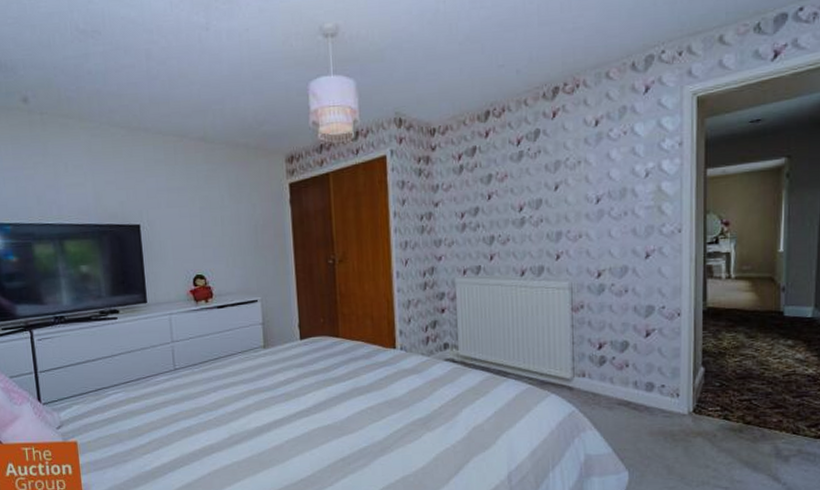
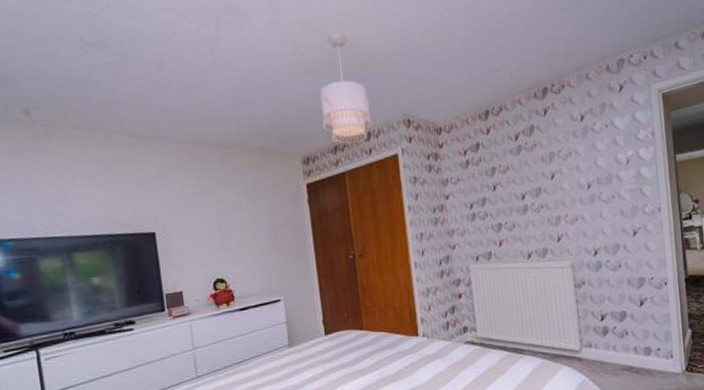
jewelry box: none [147,284,170,311] -> present [165,291,190,319]

